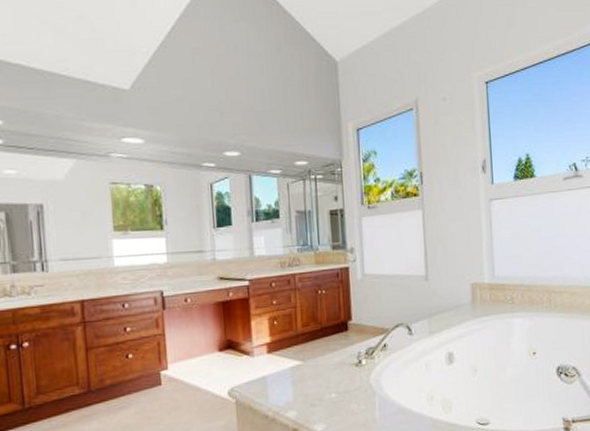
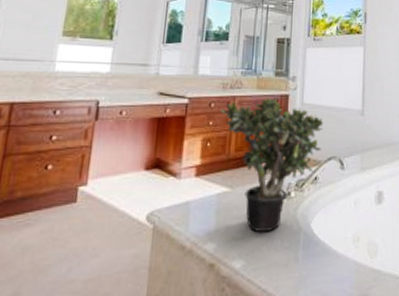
potted plant: none [282,270,388,398] -> present [220,96,324,232]

